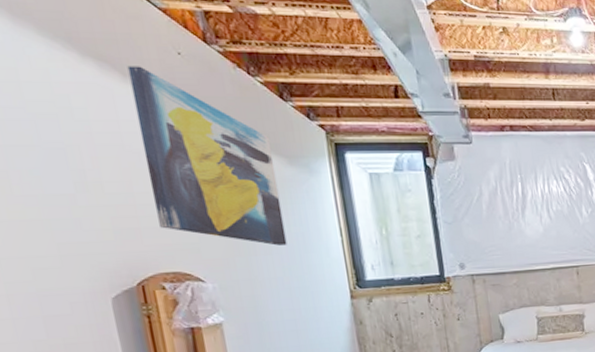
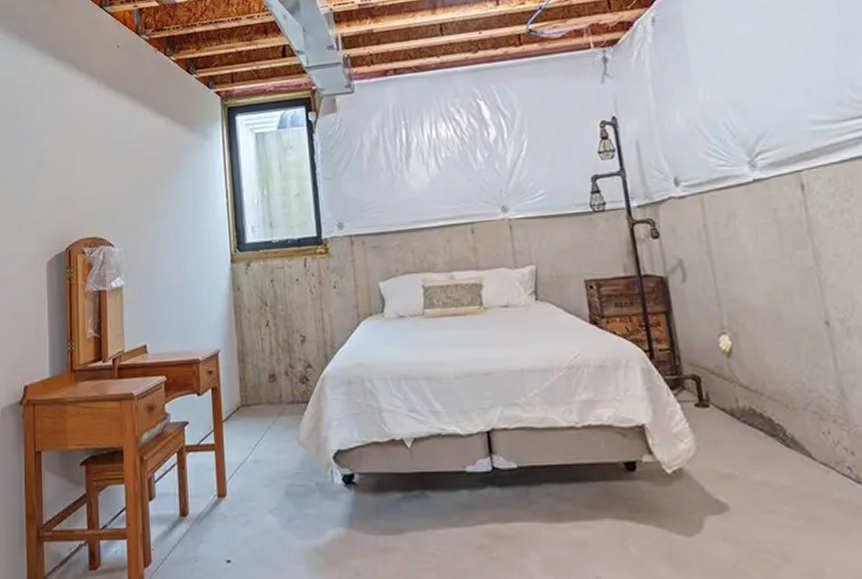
wall art: present [127,65,287,246] -> none [83,61,181,210]

